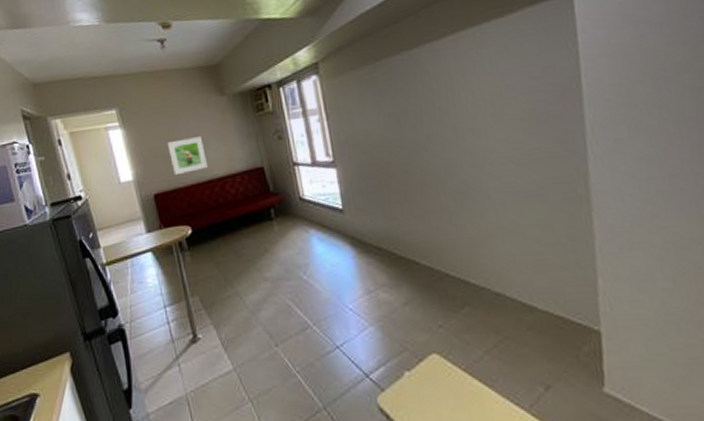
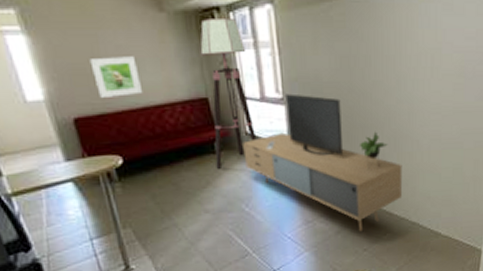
floor lamp: none [255,92,311,236] -> present [200,17,257,169]
media console: none [297,155,479,304] -> present [243,93,403,232]

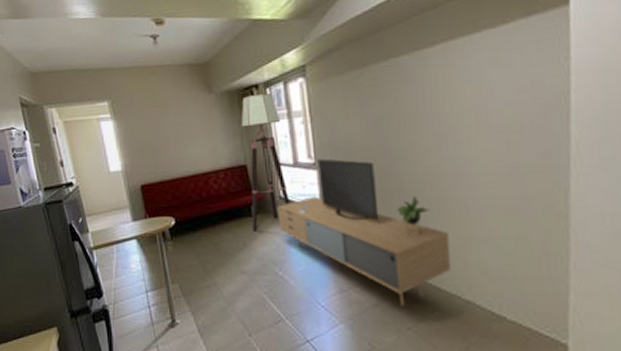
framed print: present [89,56,143,99] -> none [155,132,194,169]

